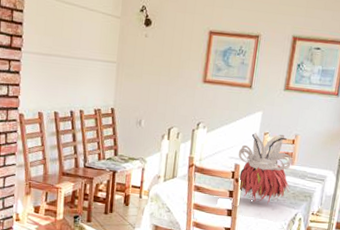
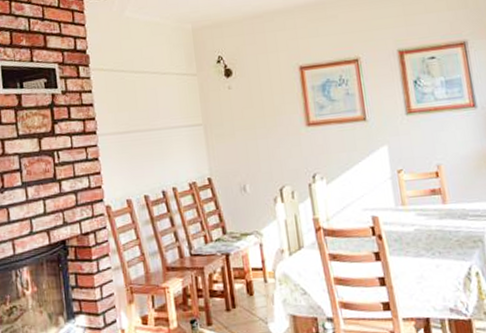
dried flowers: present [238,132,292,204] -> none [371,168,451,261]

